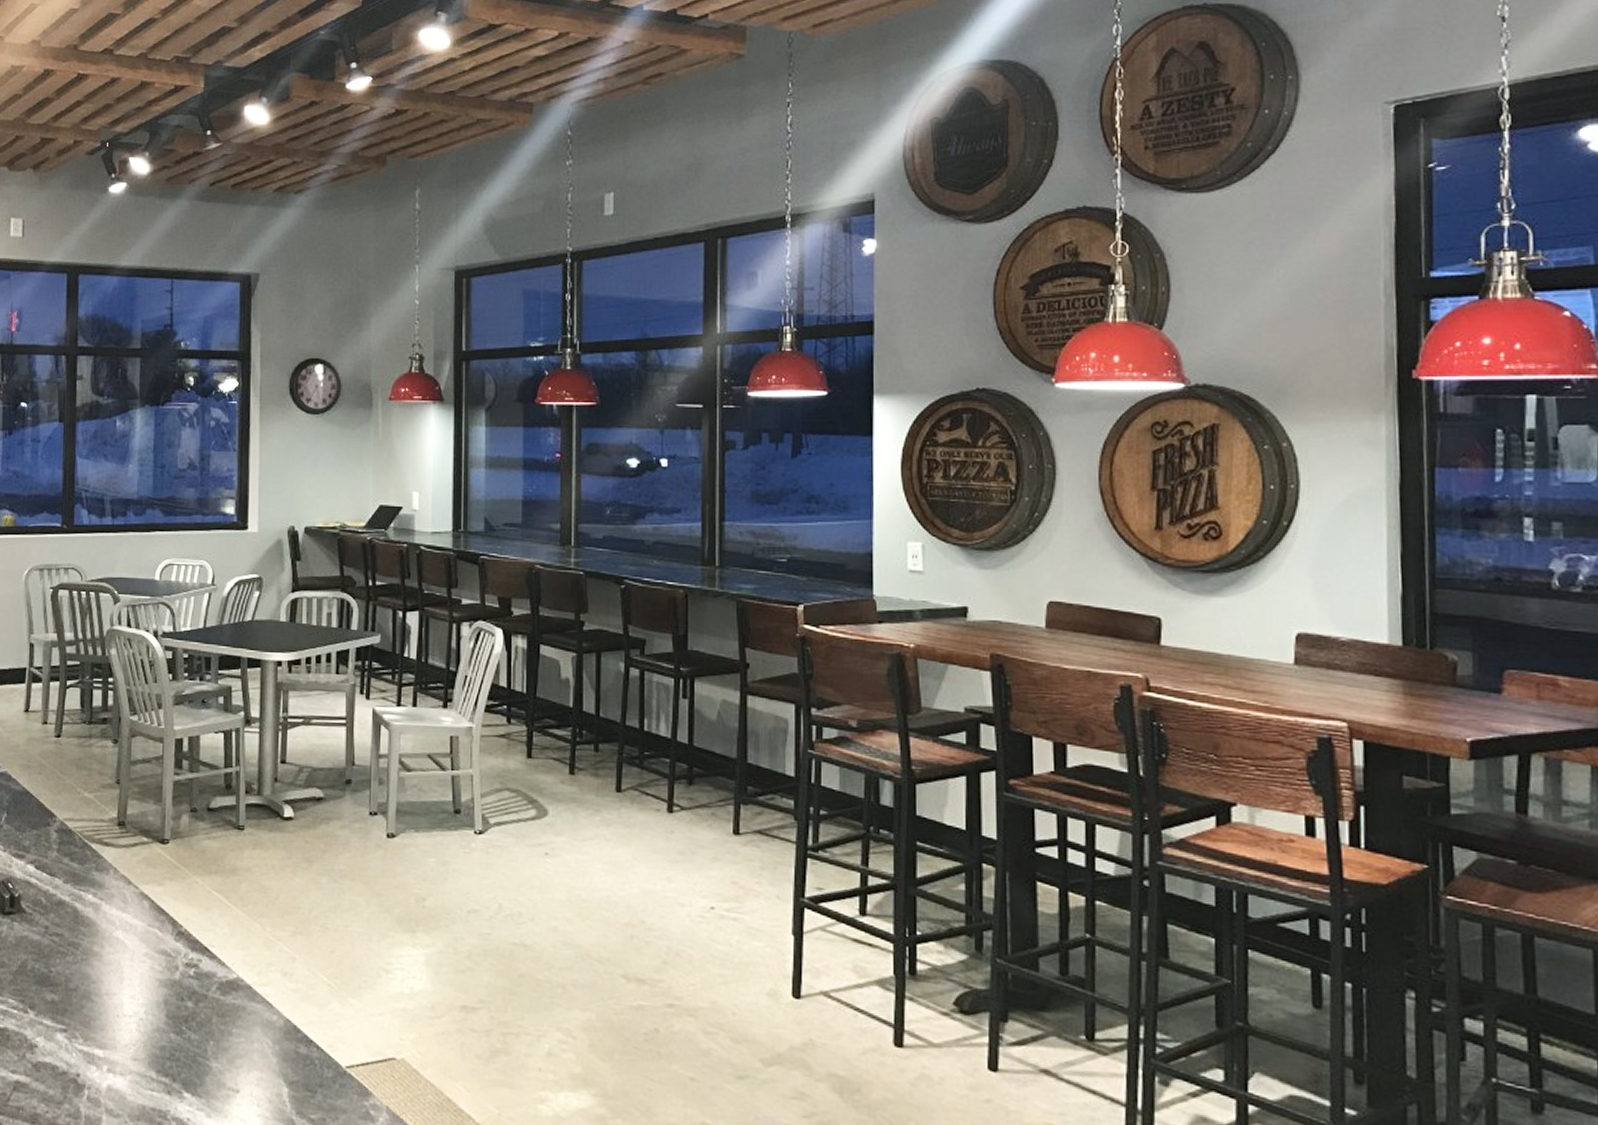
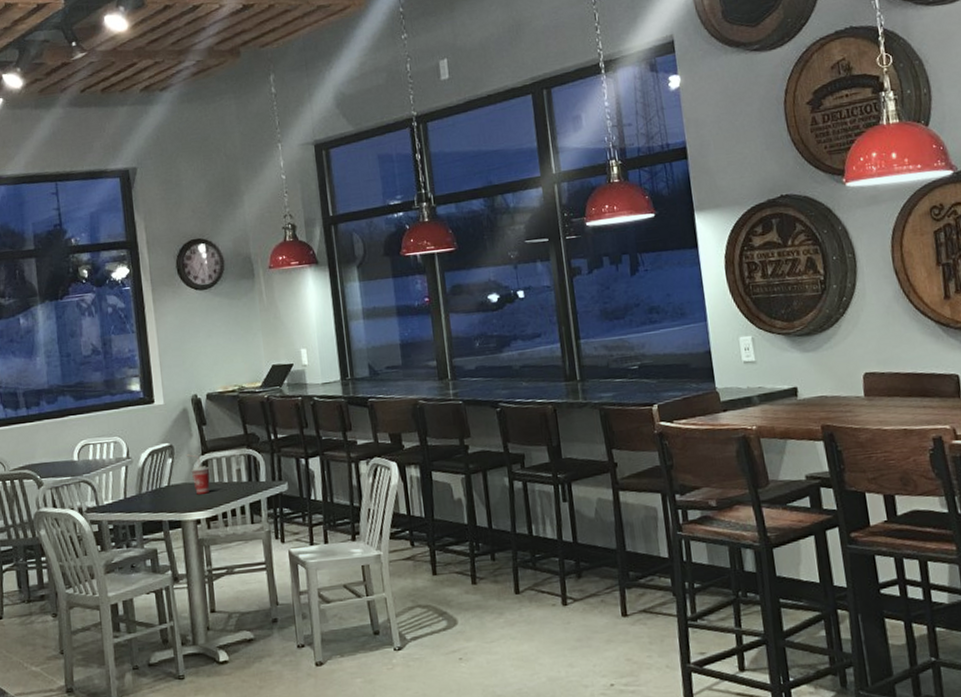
beverage cup: none [274,589,298,635] -> present [185,454,210,495]

